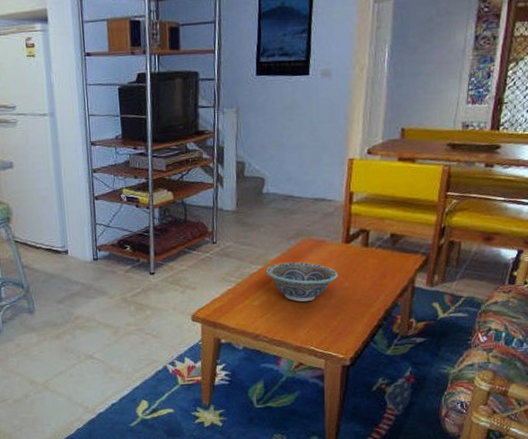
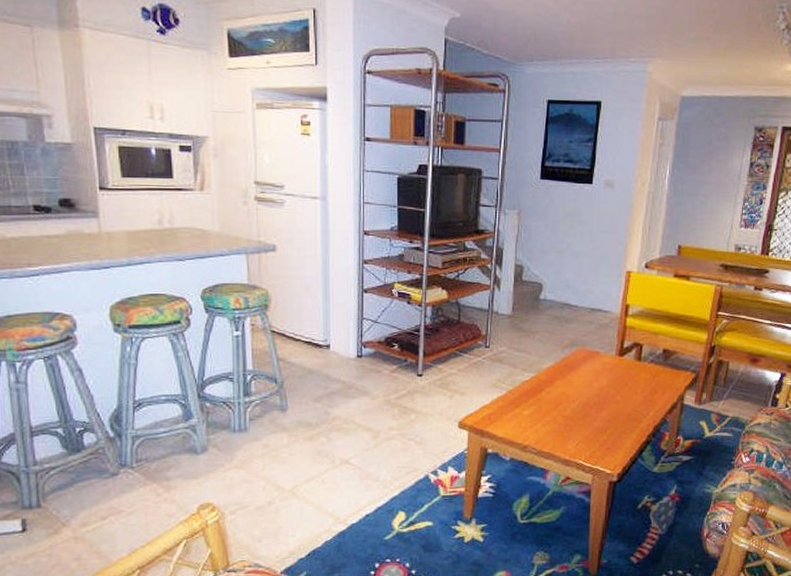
decorative bowl: present [265,262,338,302] -> none [538,371,610,413]

